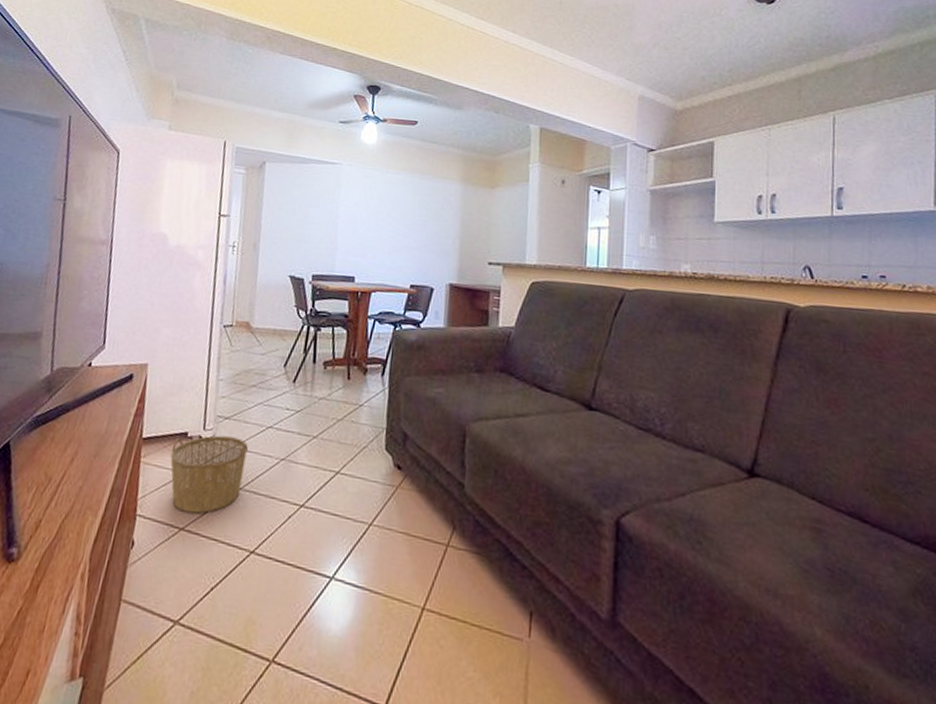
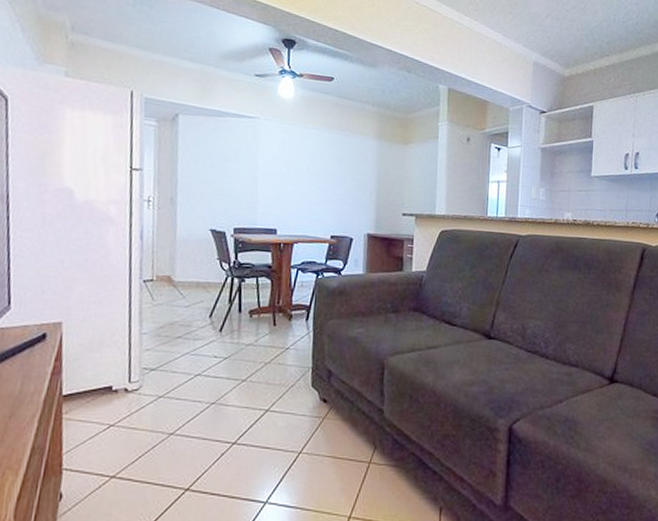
basket: present [170,435,248,514] -> none [94,386,177,461]

